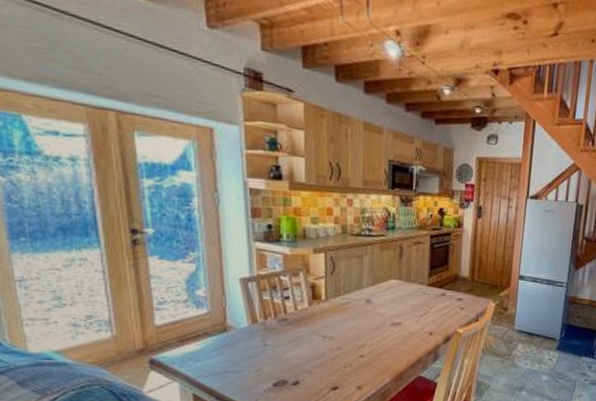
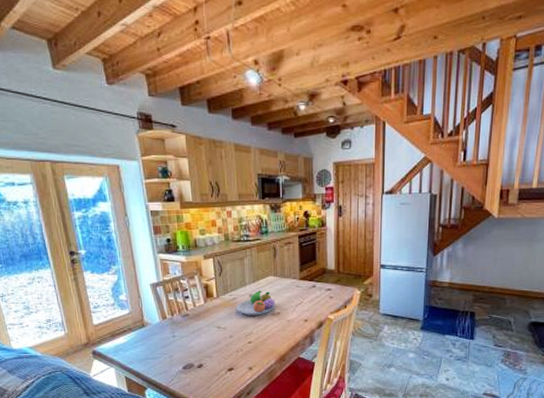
fruit bowl: none [349,295,397,325] -> present [236,290,275,316]

